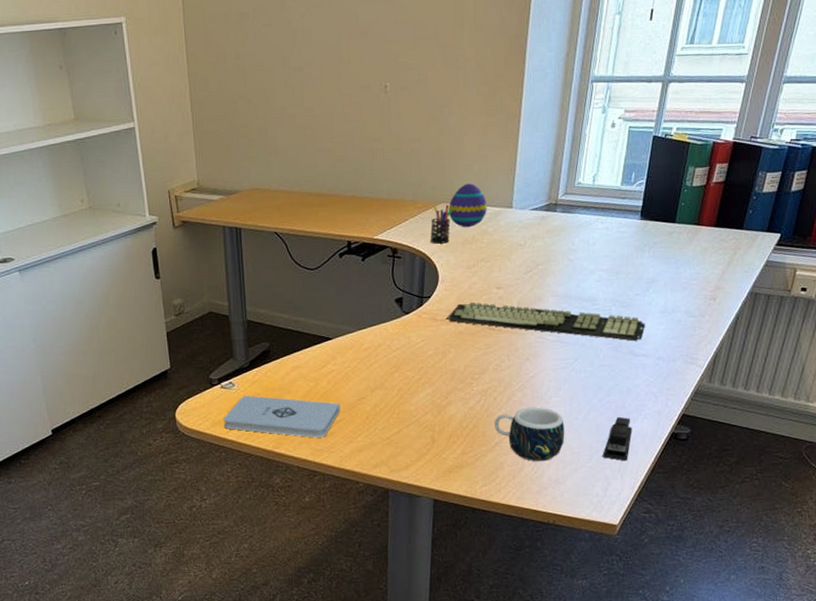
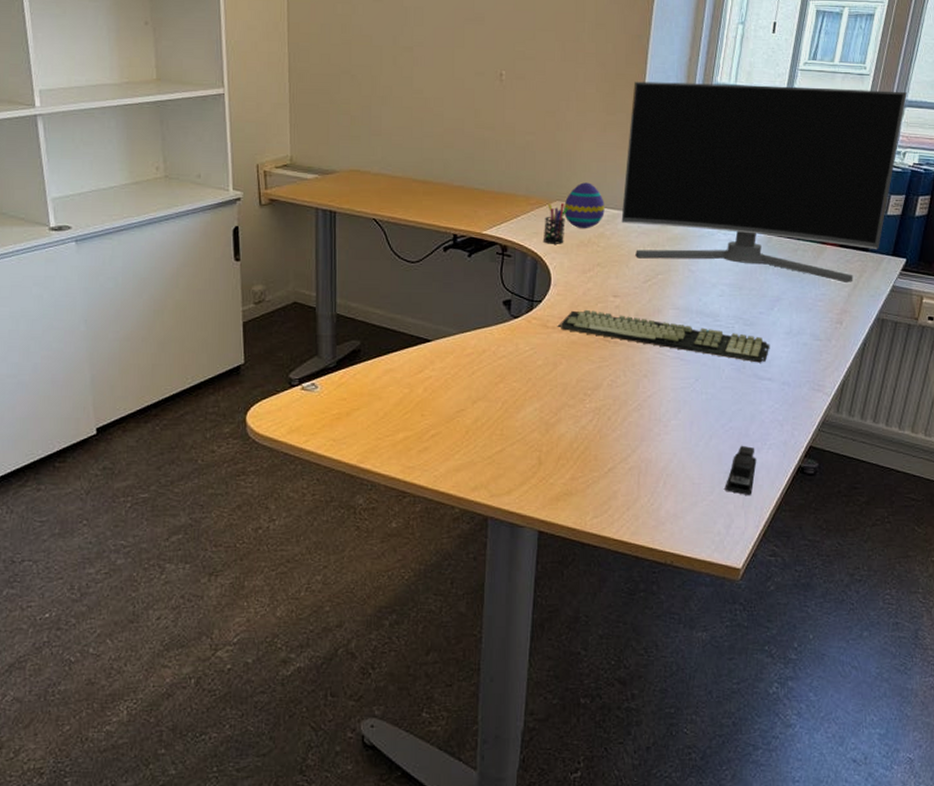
notepad: present [223,395,340,438] -> none [302,399,437,453]
mug: present [494,407,565,462] -> none [607,430,684,492]
computer monitor: none [503,67,786,262] -> present [621,81,907,284]

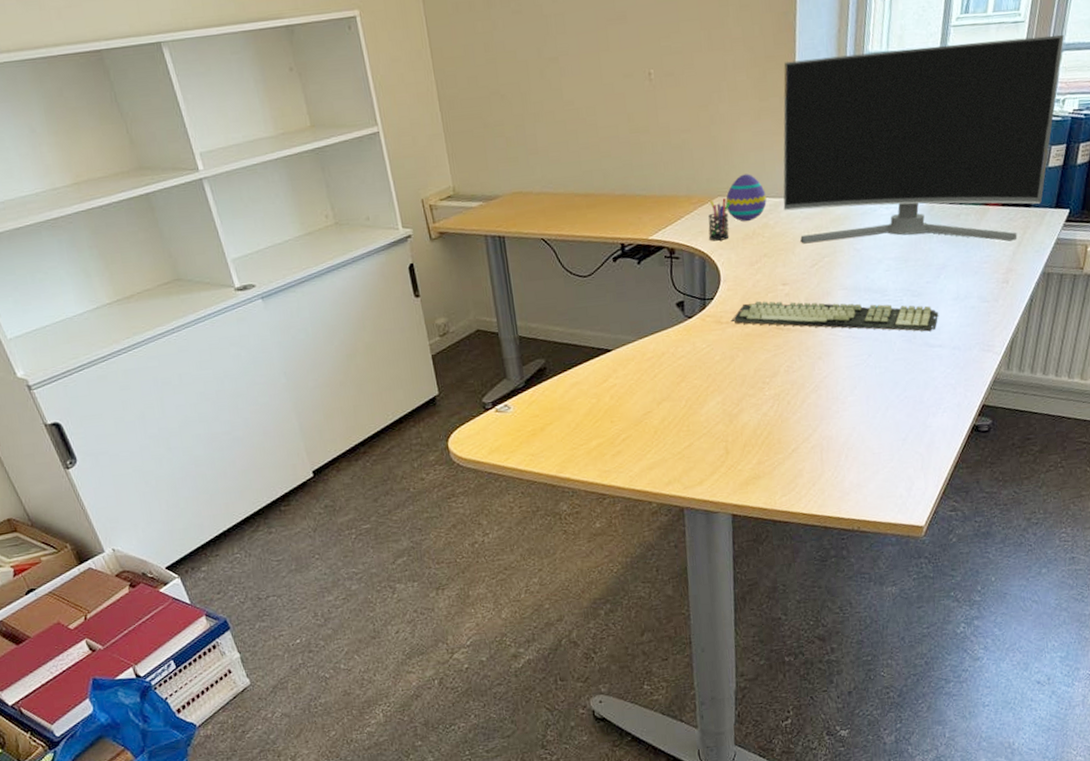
stapler: present [724,445,757,496] -> none [903,412,933,459]

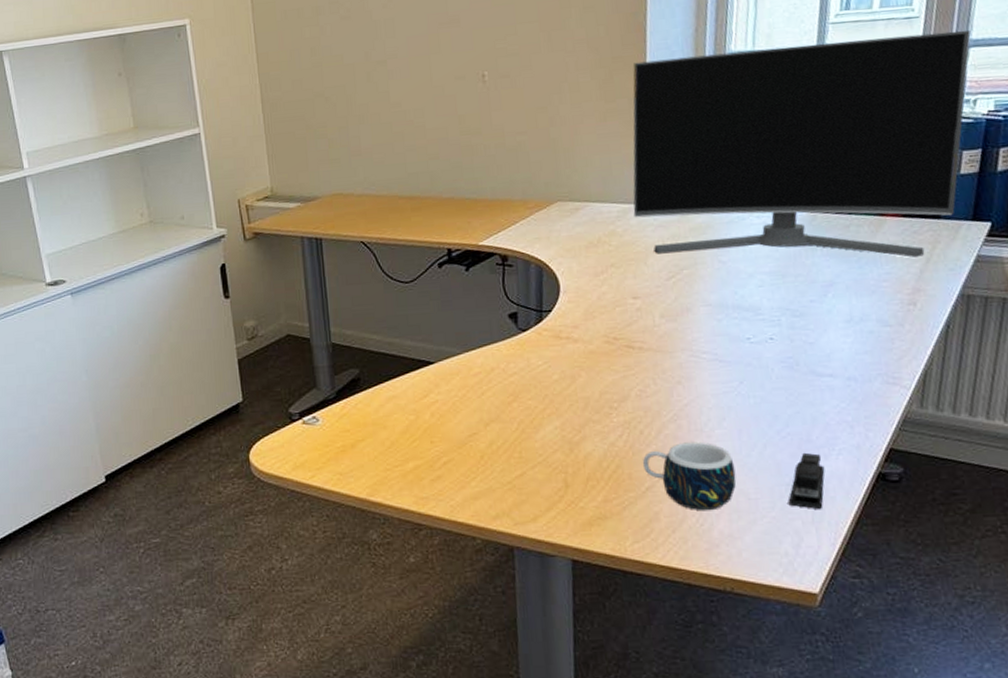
pen holder: present [708,197,731,241] -> none [546,202,573,249]
decorative egg: present [726,174,767,222] -> none [566,178,614,229]
keyboard: present [731,300,939,332] -> none [571,315,828,358]
mug: none [789,408,864,466] -> present [642,442,736,511]
stapler: none [903,412,933,459] -> present [788,452,825,510]

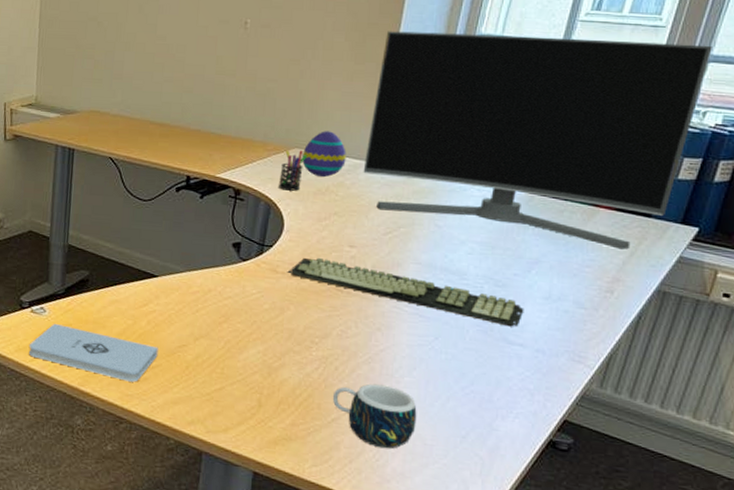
notepad: none [306,431,448,483] -> present [29,323,158,382]
pen holder: none [546,202,573,249] -> present [279,149,308,191]
decorative egg: none [566,178,614,229] -> present [302,131,346,178]
keyboard: none [571,315,828,358] -> present [287,257,524,327]
stapler: present [788,452,825,510] -> none [460,410,500,465]

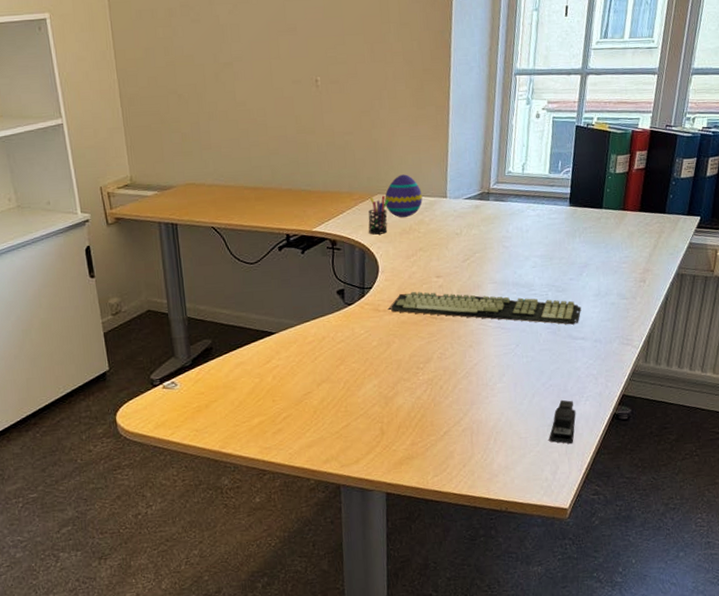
notepad: present [29,323,158,382] -> none [166,394,287,436]
mug: present [332,383,417,449] -> none [441,394,512,449]
computer monitor: present [363,31,712,251] -> none [438,60,693,245]
stapler: none [460,410,500,465] -> present [549,399,576,444]

